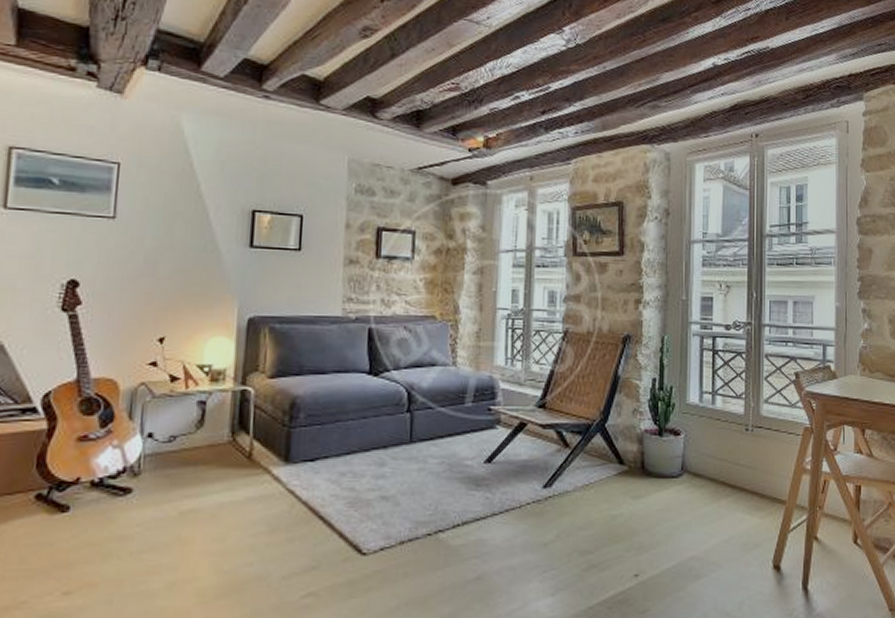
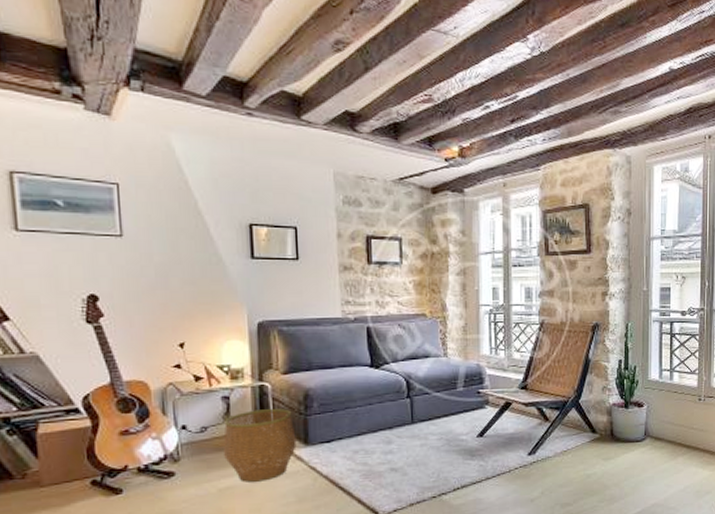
basket: none [191,418,276,505] -> present [224,409,297,482]

